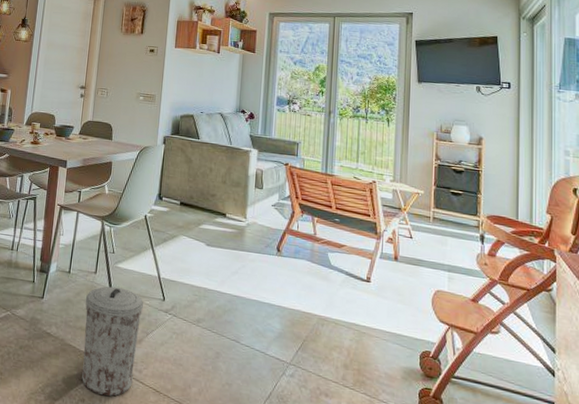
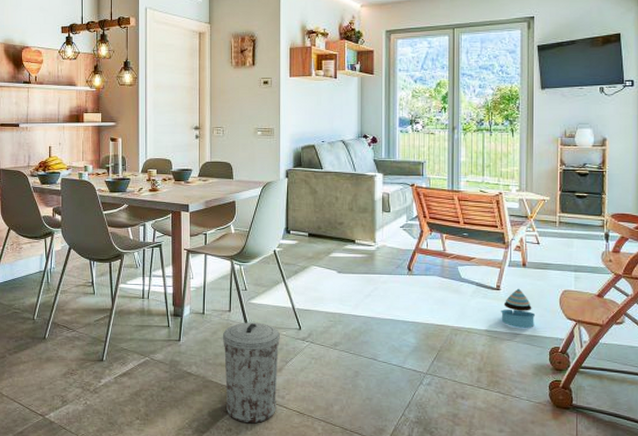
stacking toy: none [370,282,407,327] -> present [501,288,536,328]

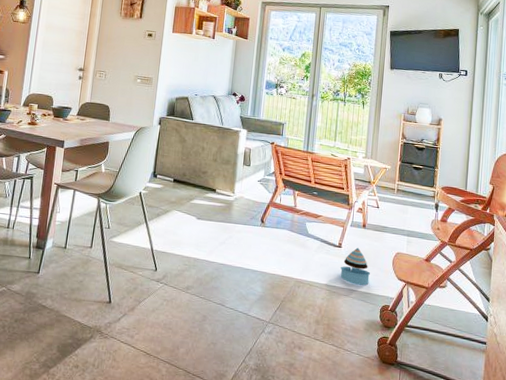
trash can: present [222,322,280,424] -> none [76,259,136,361]

